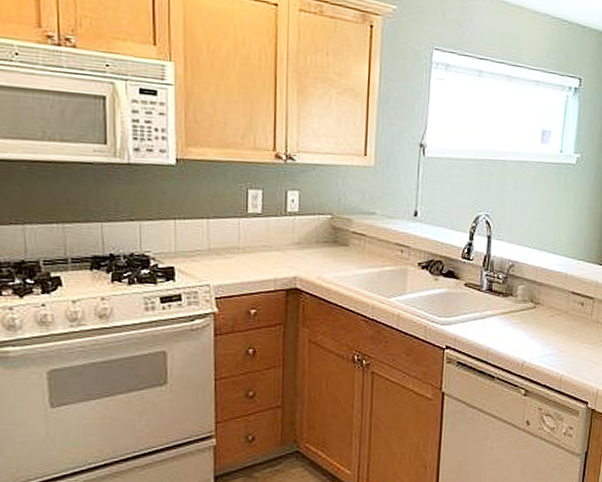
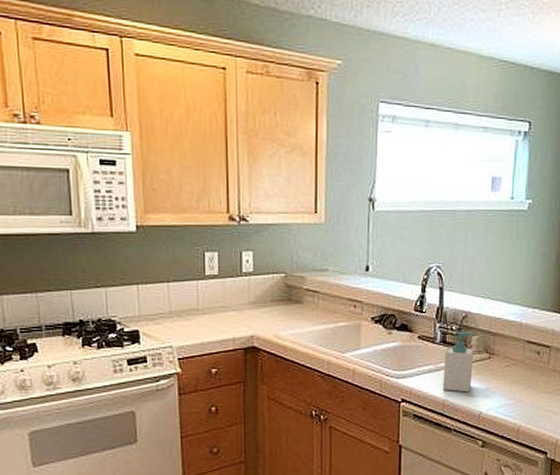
soap bottle: none [487,279,521,341] -> present [442,331,475,393]

